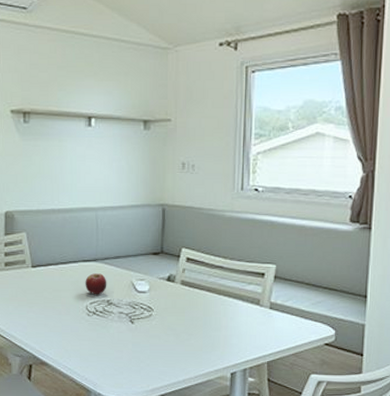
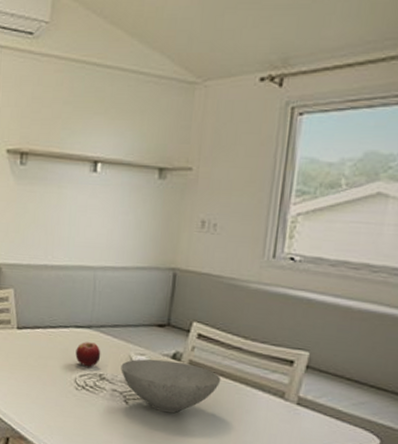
bowl: none [125,283,209,327] -> present [121,359,221,413]

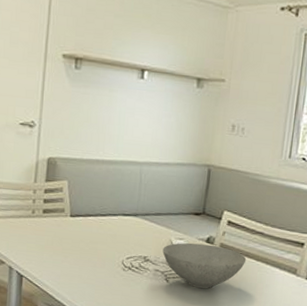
fruit: present [75,342,101,367] -> none [123,228,146,251]

